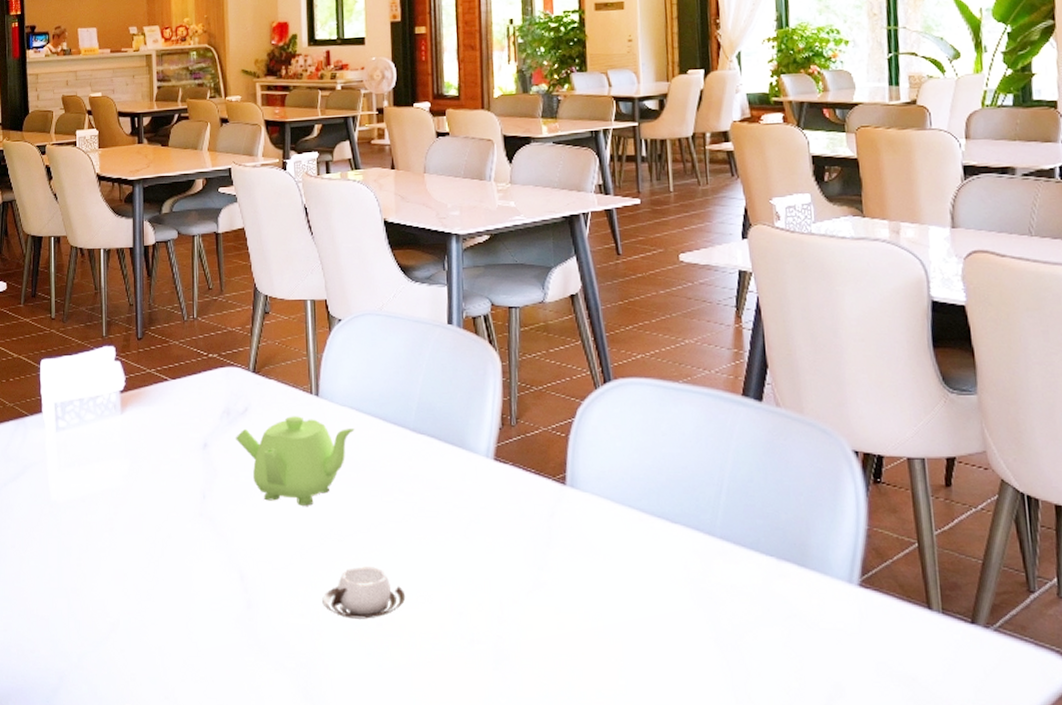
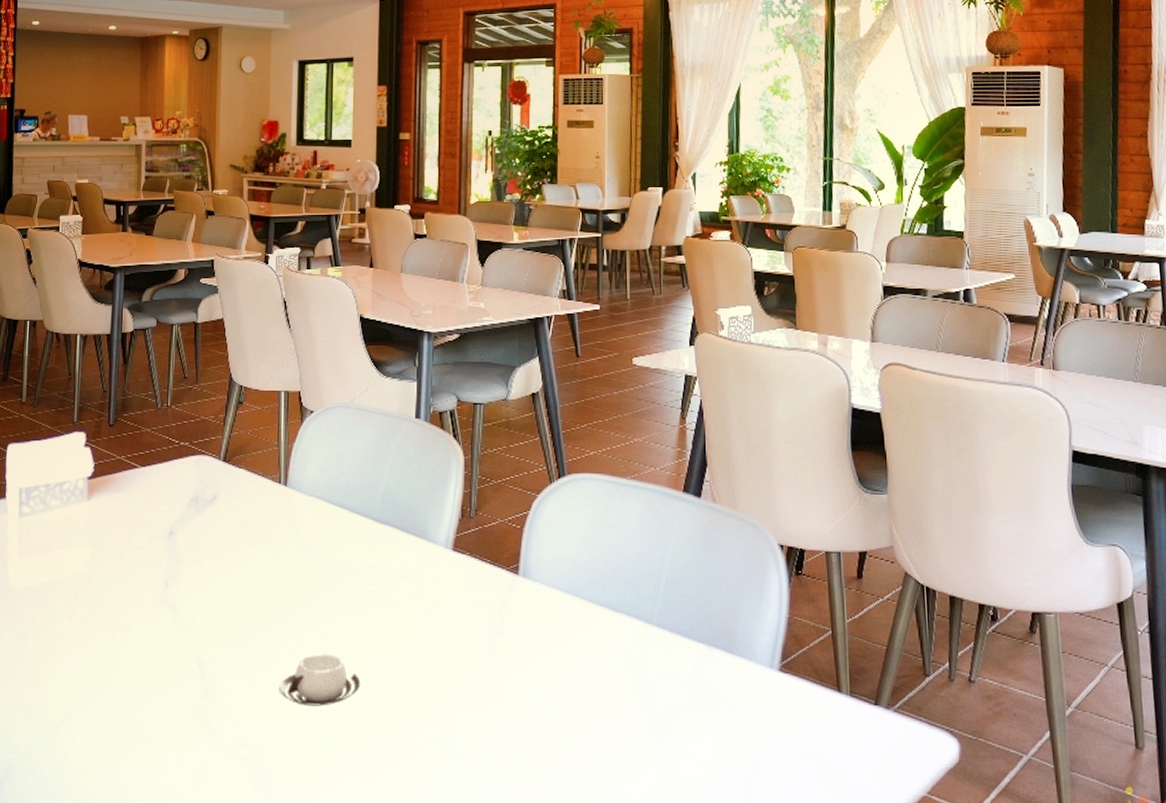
teapot: present [235,416,355,506] -> none [201,505,321,594]

